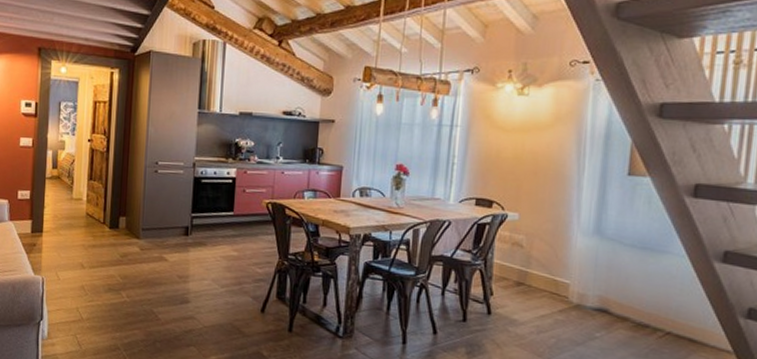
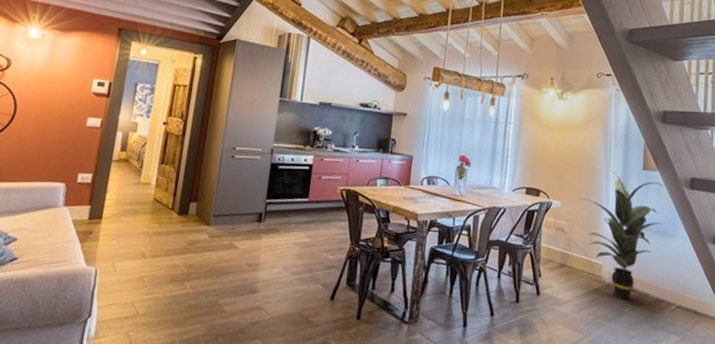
indoor plant: none [542,176,656,324] -> present [579,169,664,300]

